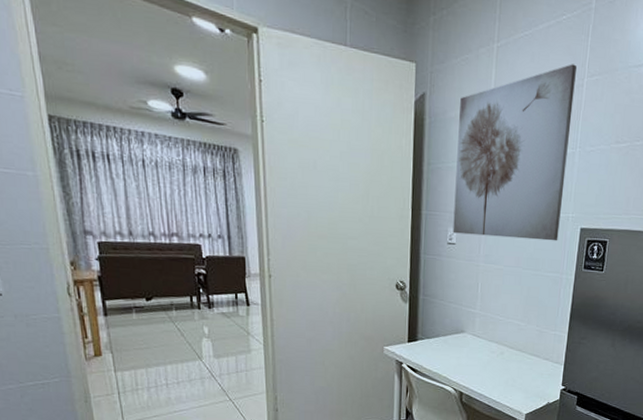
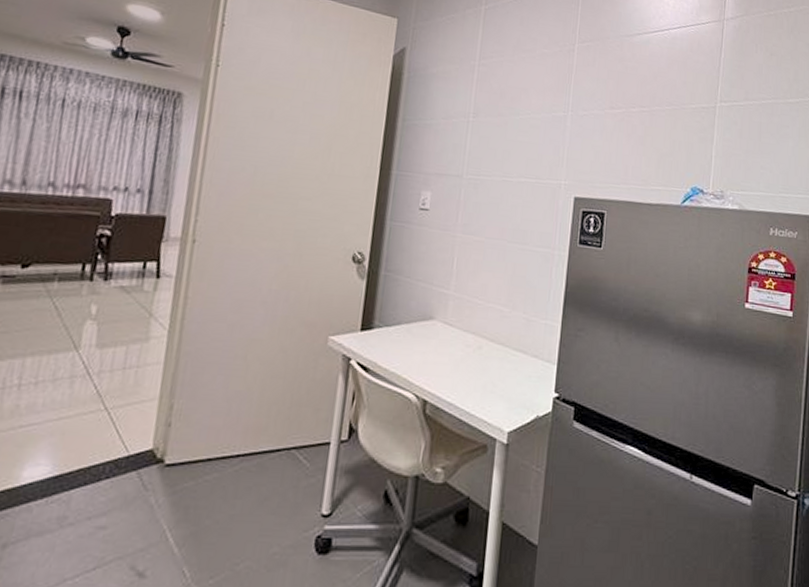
wall art: present [452,64,577,241] -> none [426,29,567,211]

